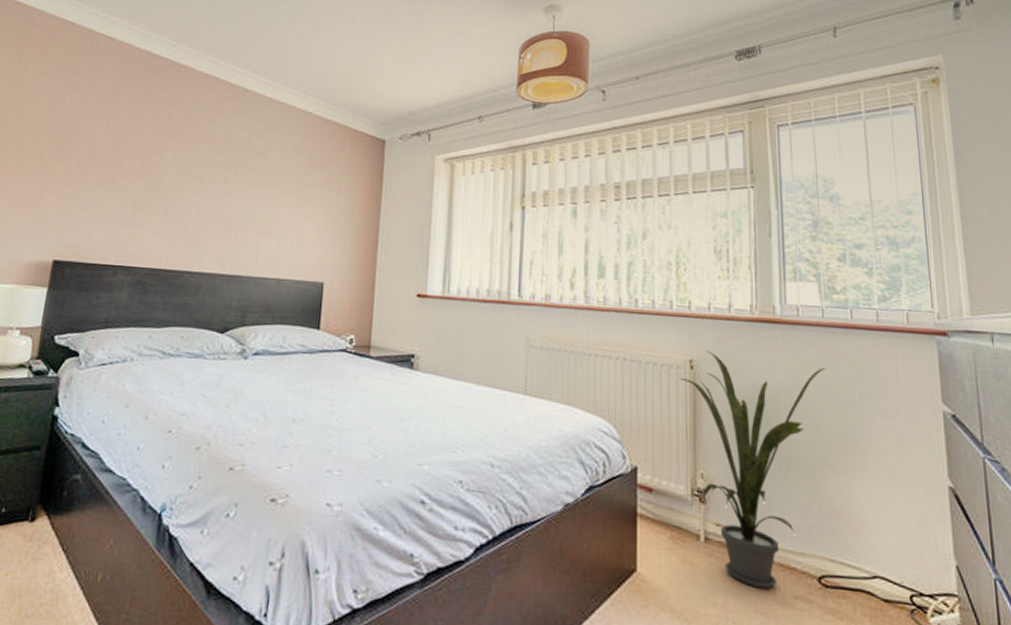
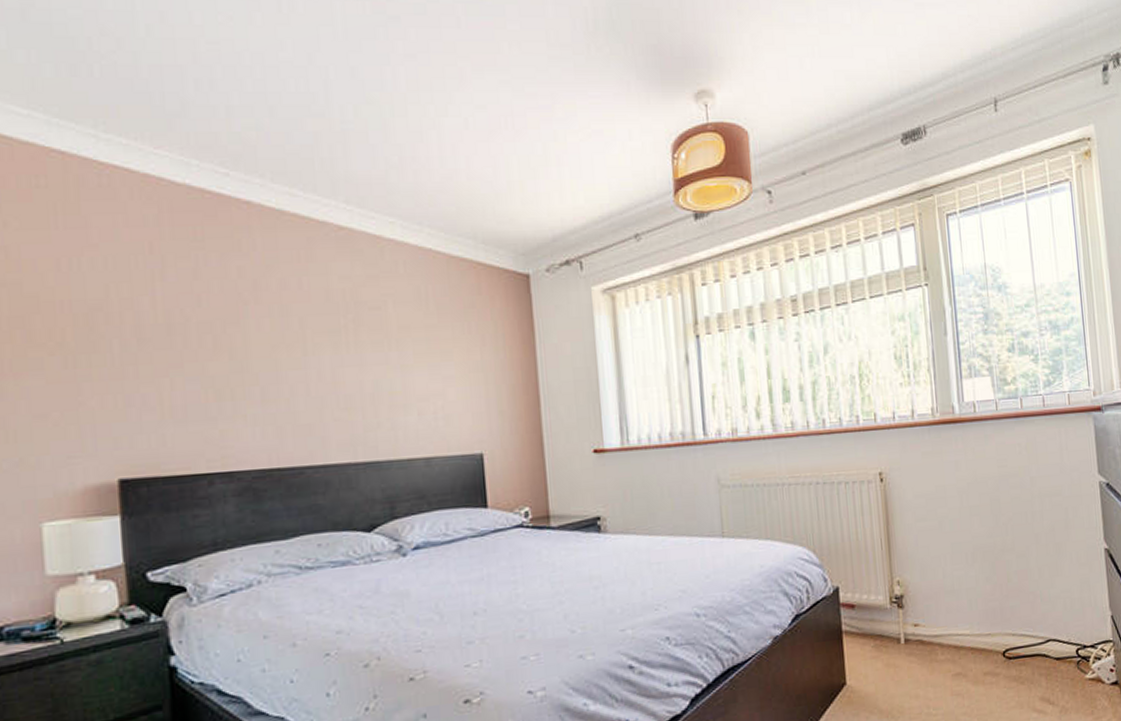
house plant: present [679,351,827,589] -> none [871,459,1002,674]

